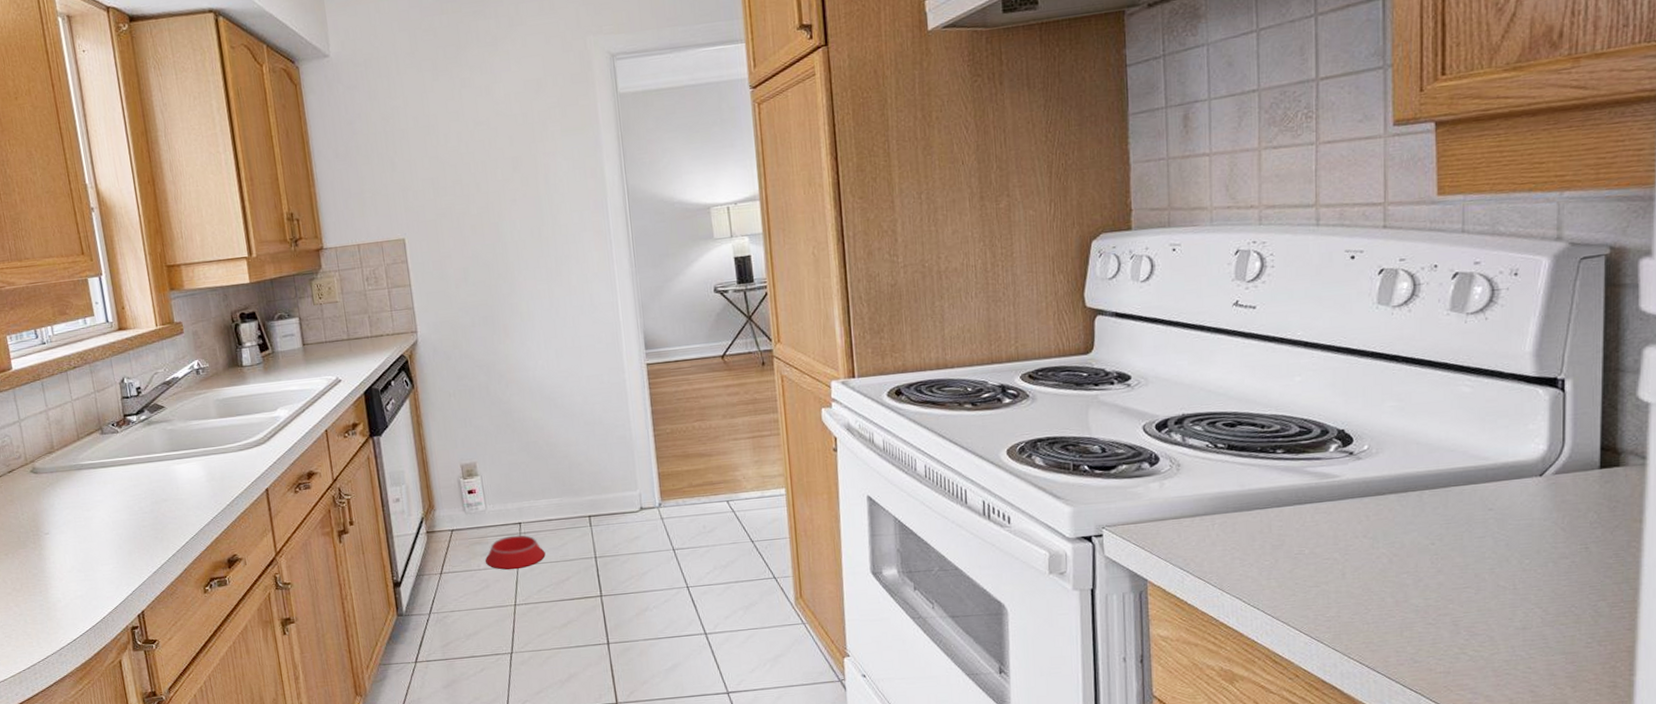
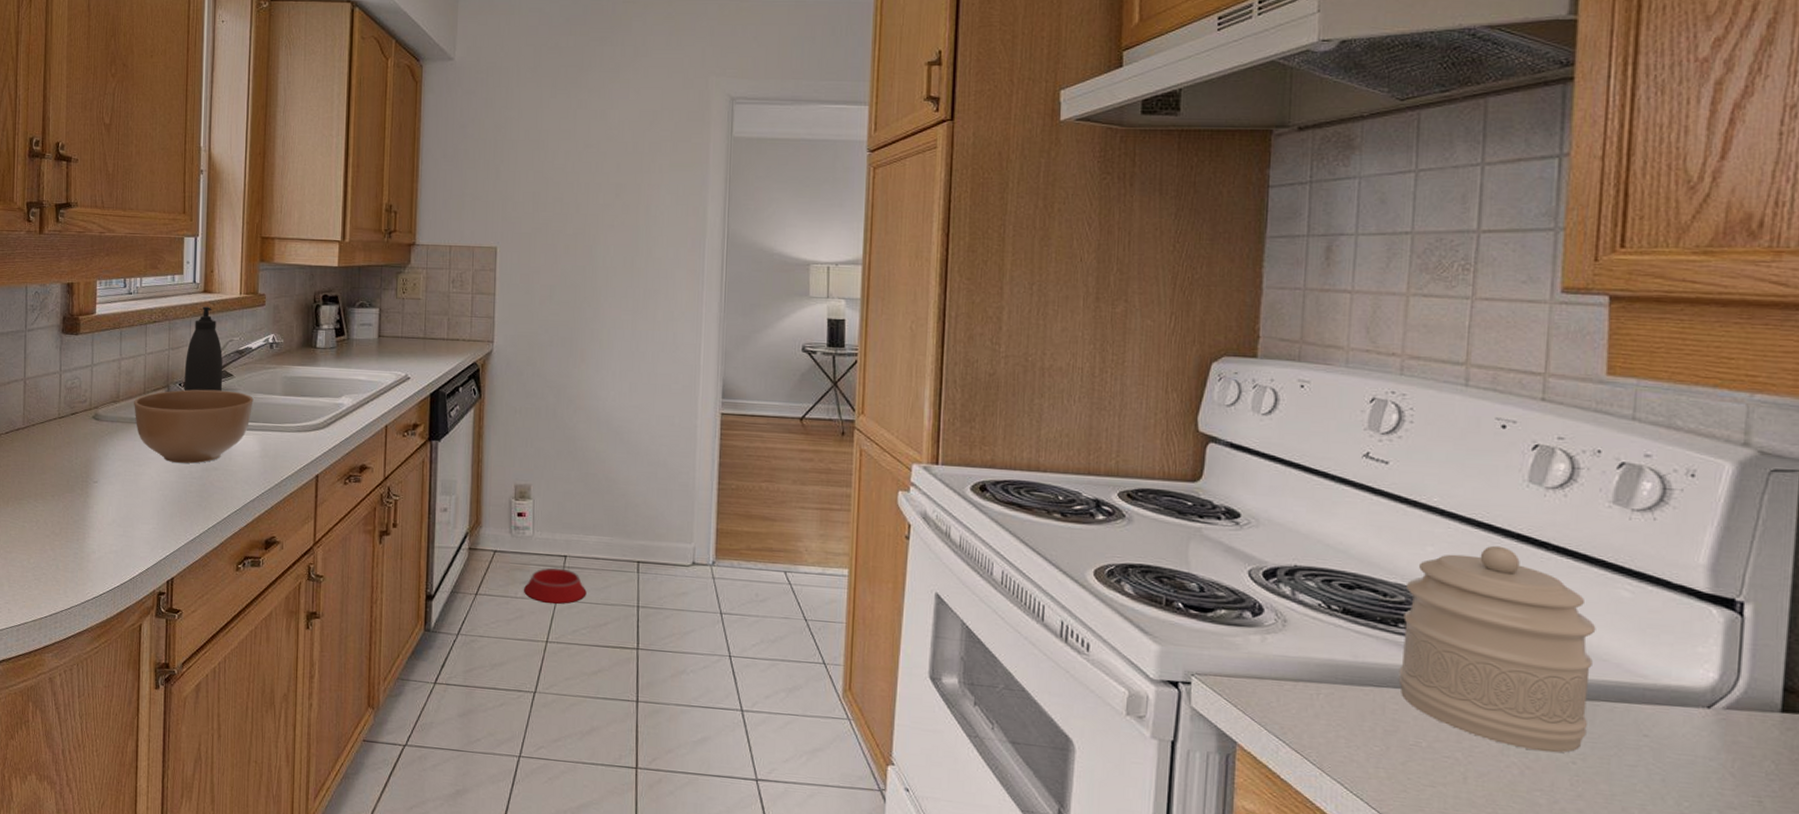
bowl: none [69,422,191,502] -> present [134,389,254,464]
soap dispenser: none [113,343,157,431] -> present [184,306,223,392]
jar: none [1279,365,1444,540] -> present [1398,545,1596,753]

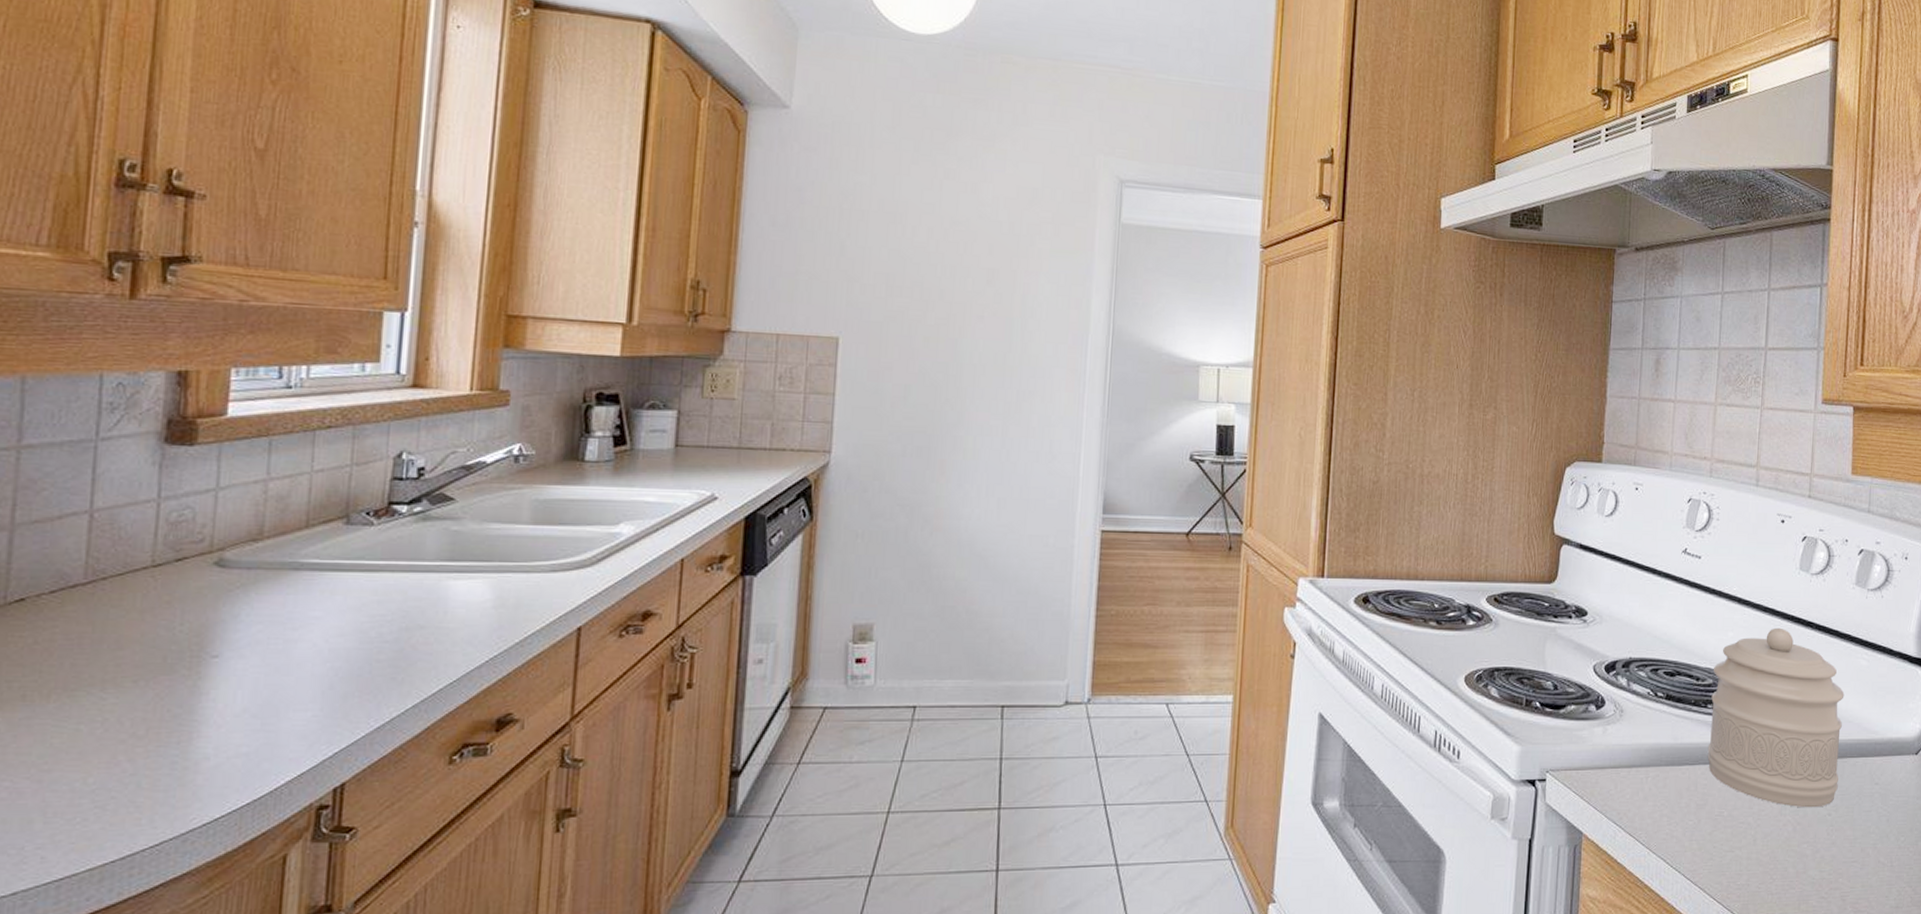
bowl: present [134,389,254,464] -> none [288,519,486,622]
soap dispenser: present [184,306,223,392] -> none [374,406,439,523]
pet bowl: present [524,567,587,604] -> none [861,722,940,765]

